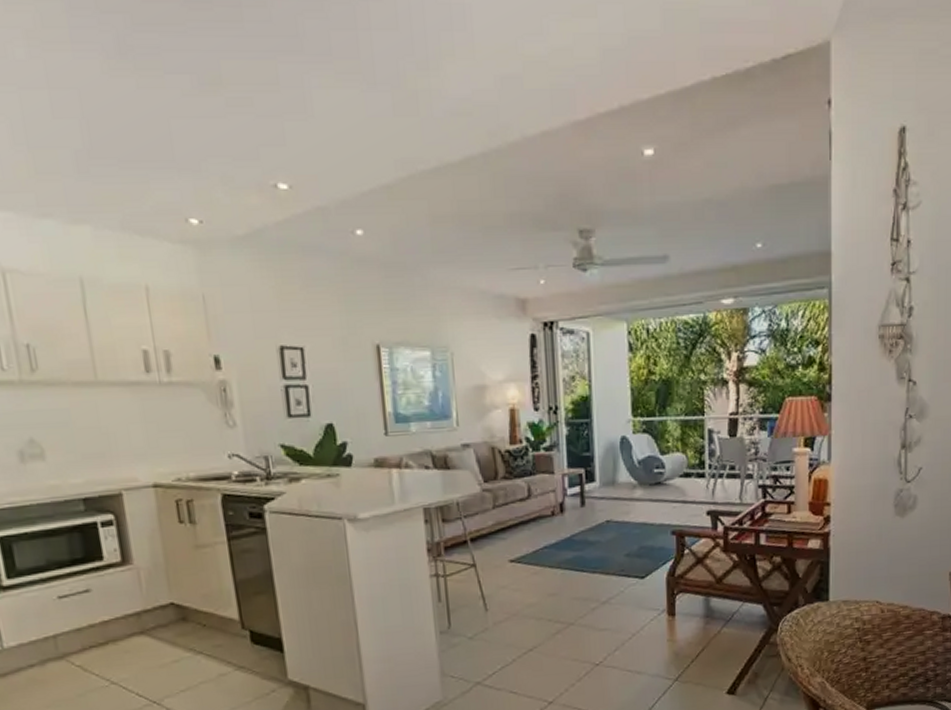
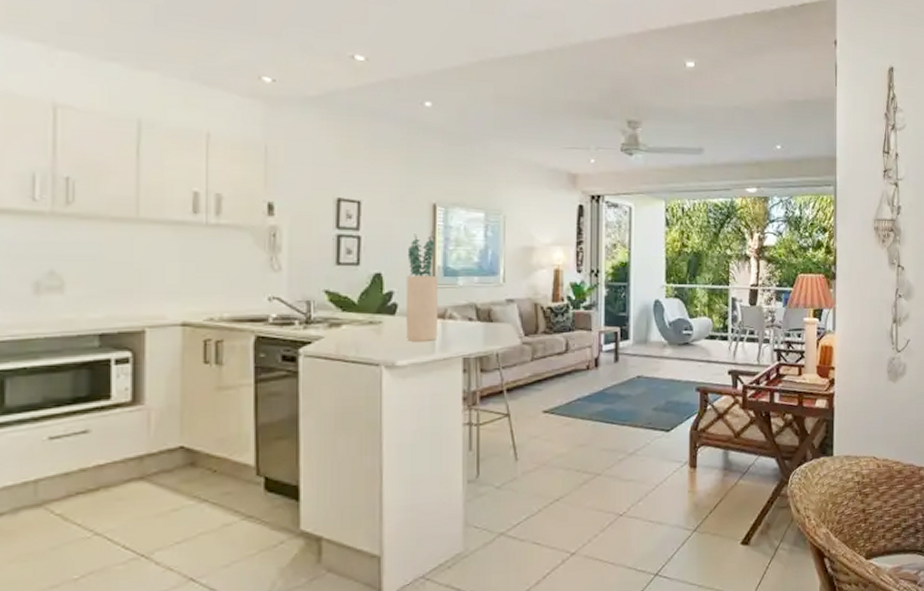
vase: none [355,375,397,493] -> present [405,231,439,341]

